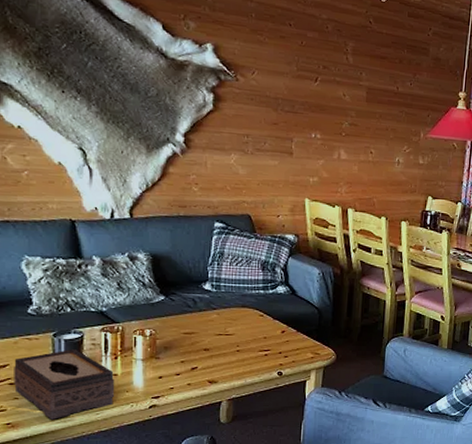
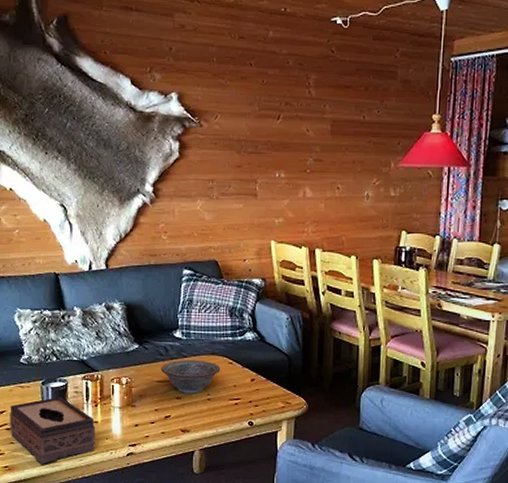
decorative bowl: none [188,311,251,345] -> present [161,359,221,394]

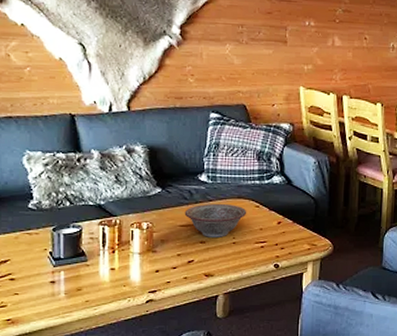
tissue box: present [10,397,96,464] -> none [14,244,113,315]

